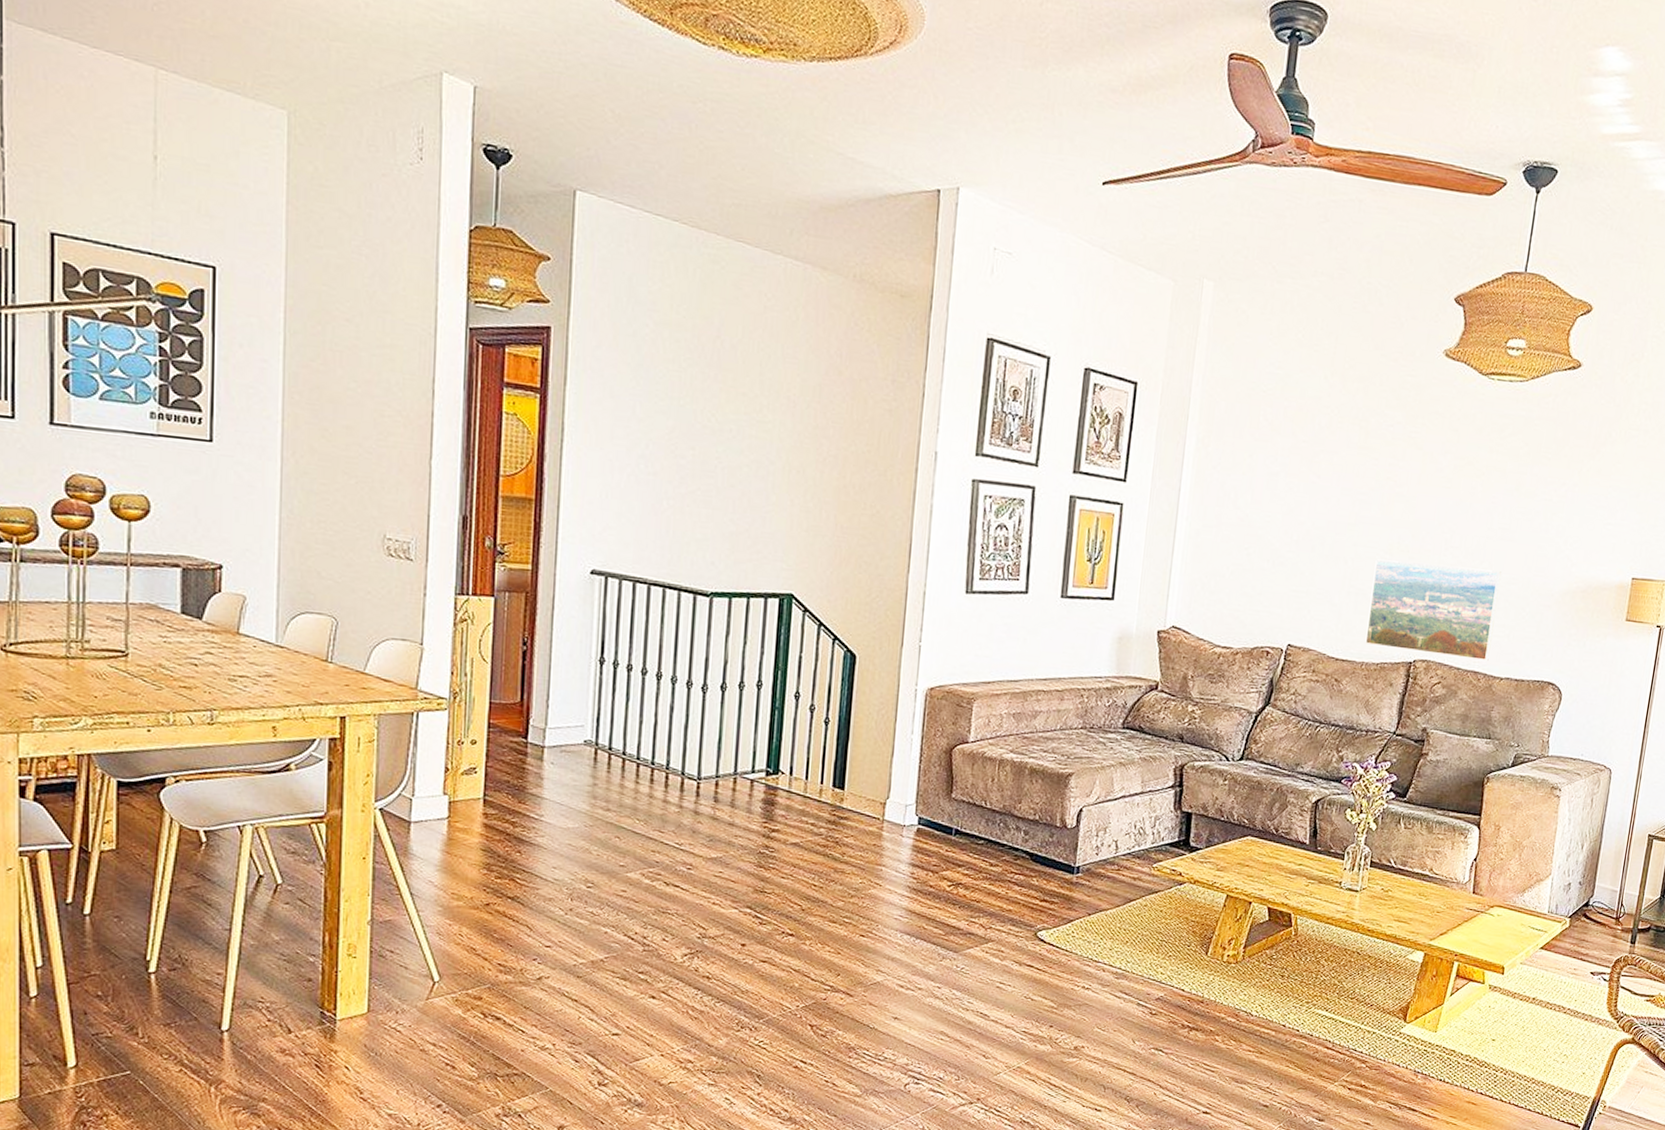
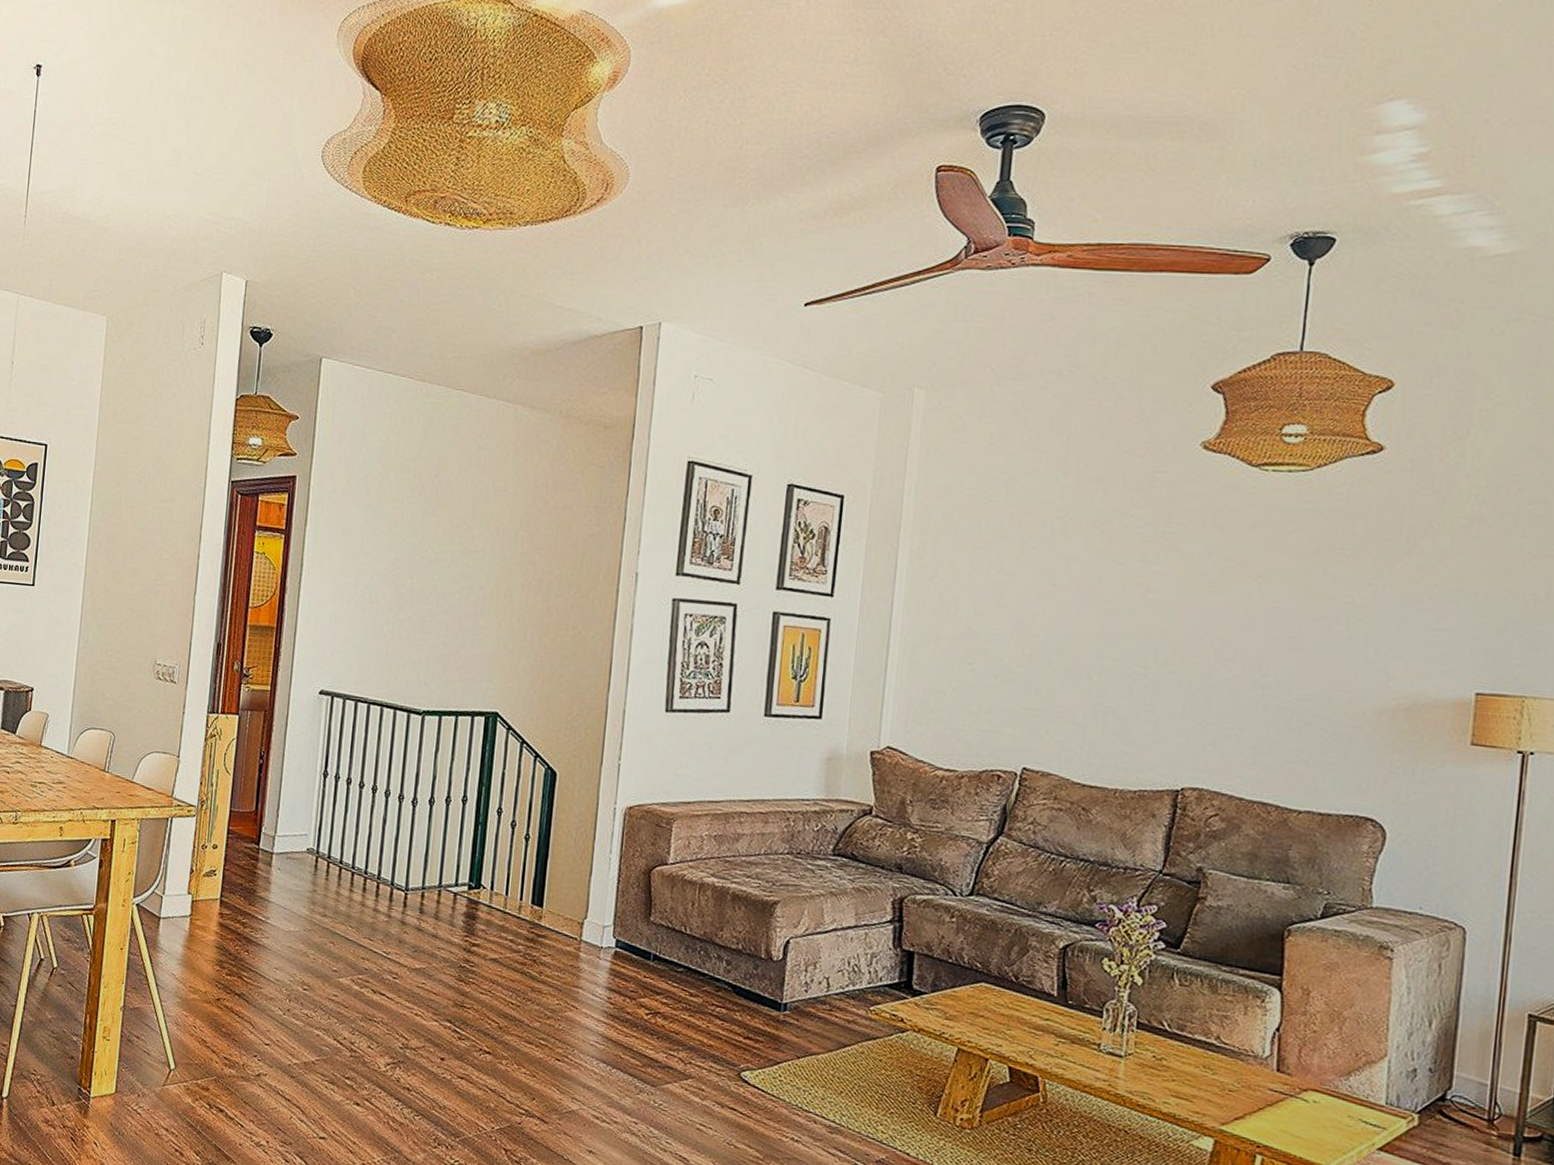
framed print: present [1365,559,1501,662] -> none [1118,673,1292,791]

